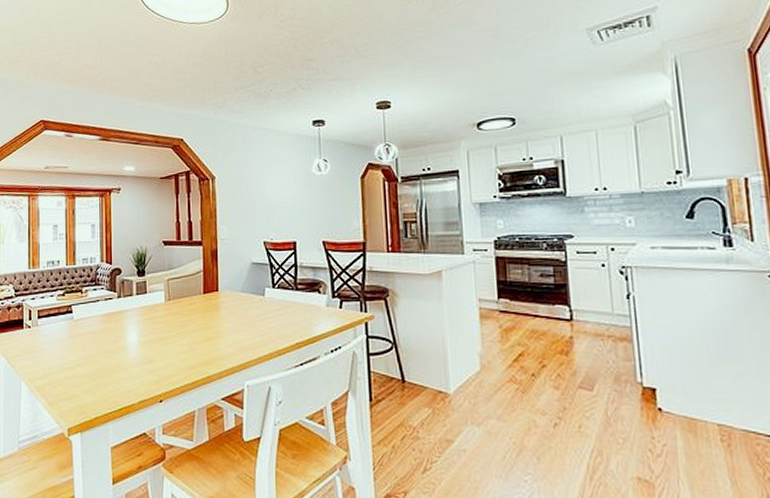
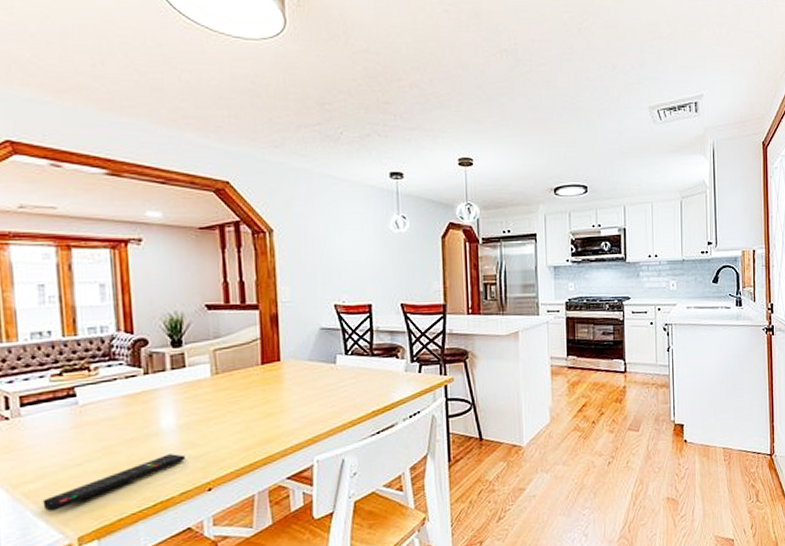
remote control: none [47,366,145,404] -> present [42,454,186,511]

